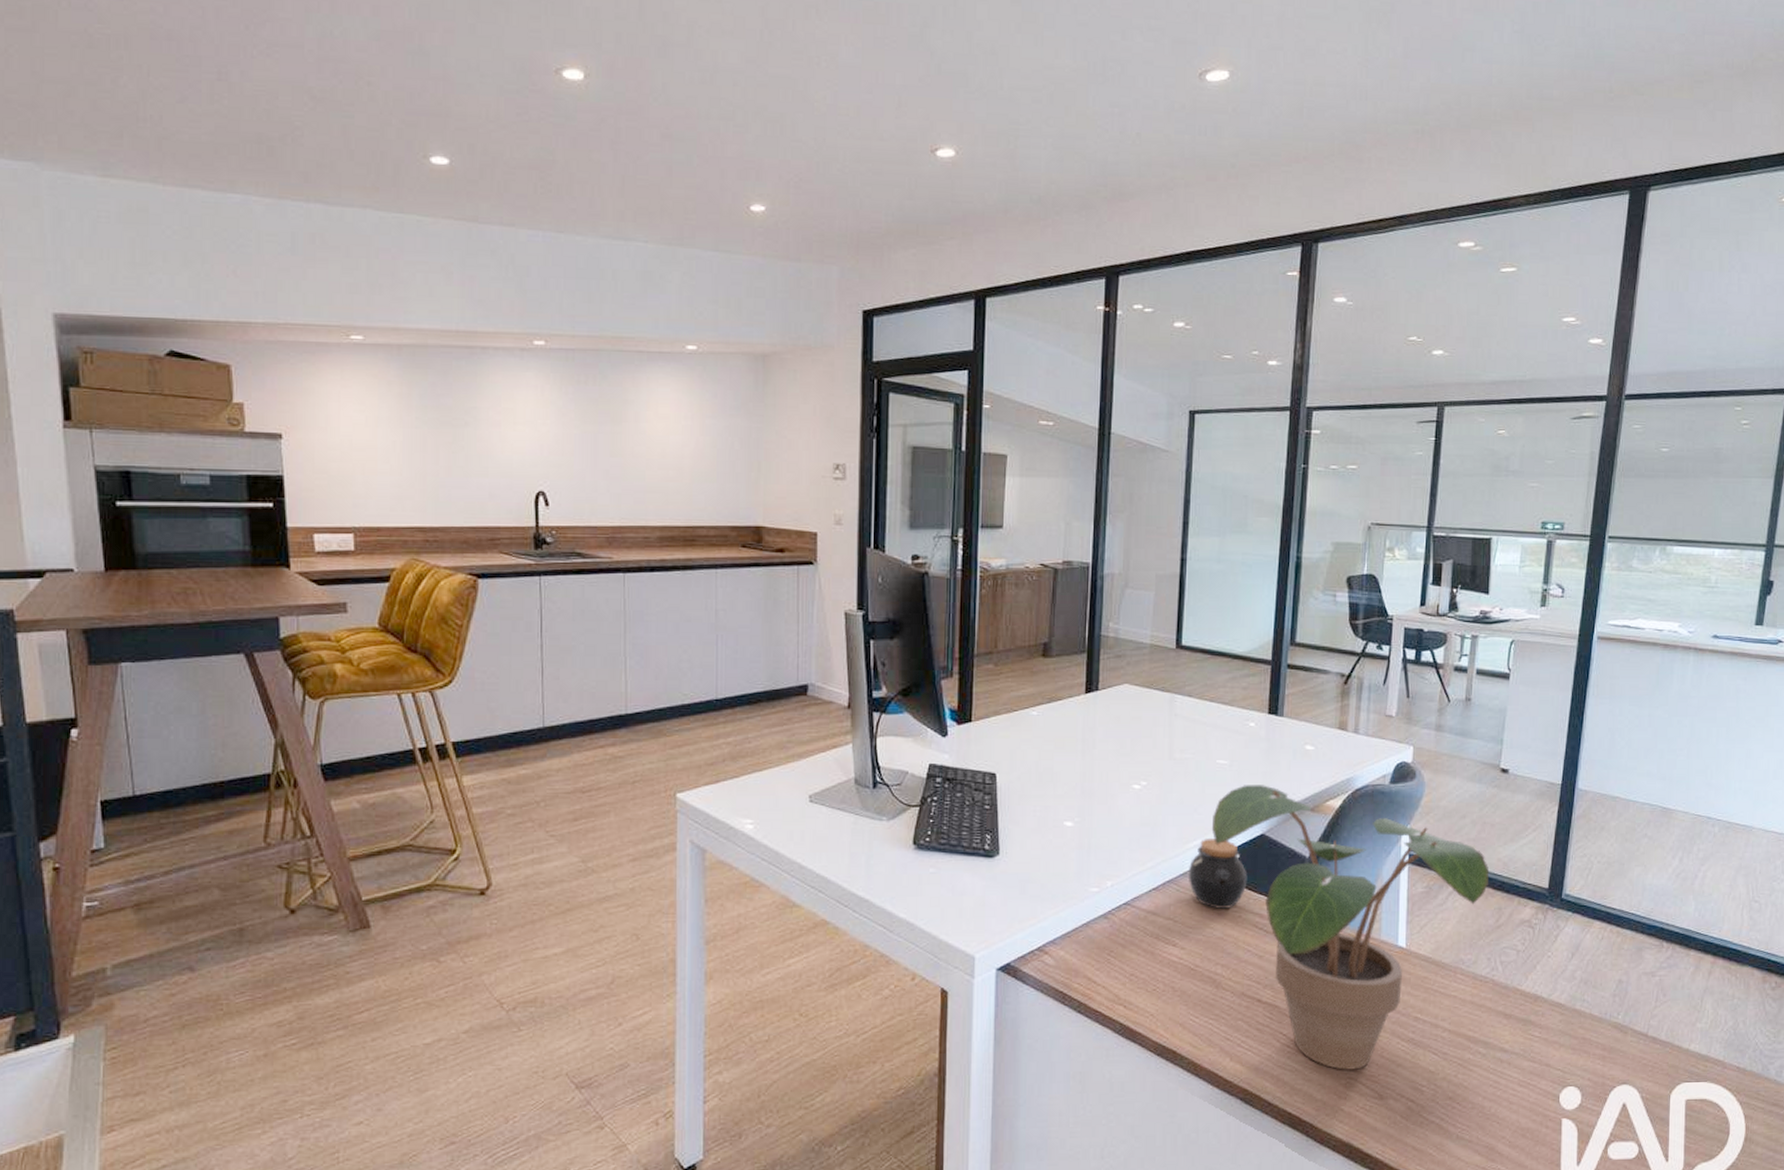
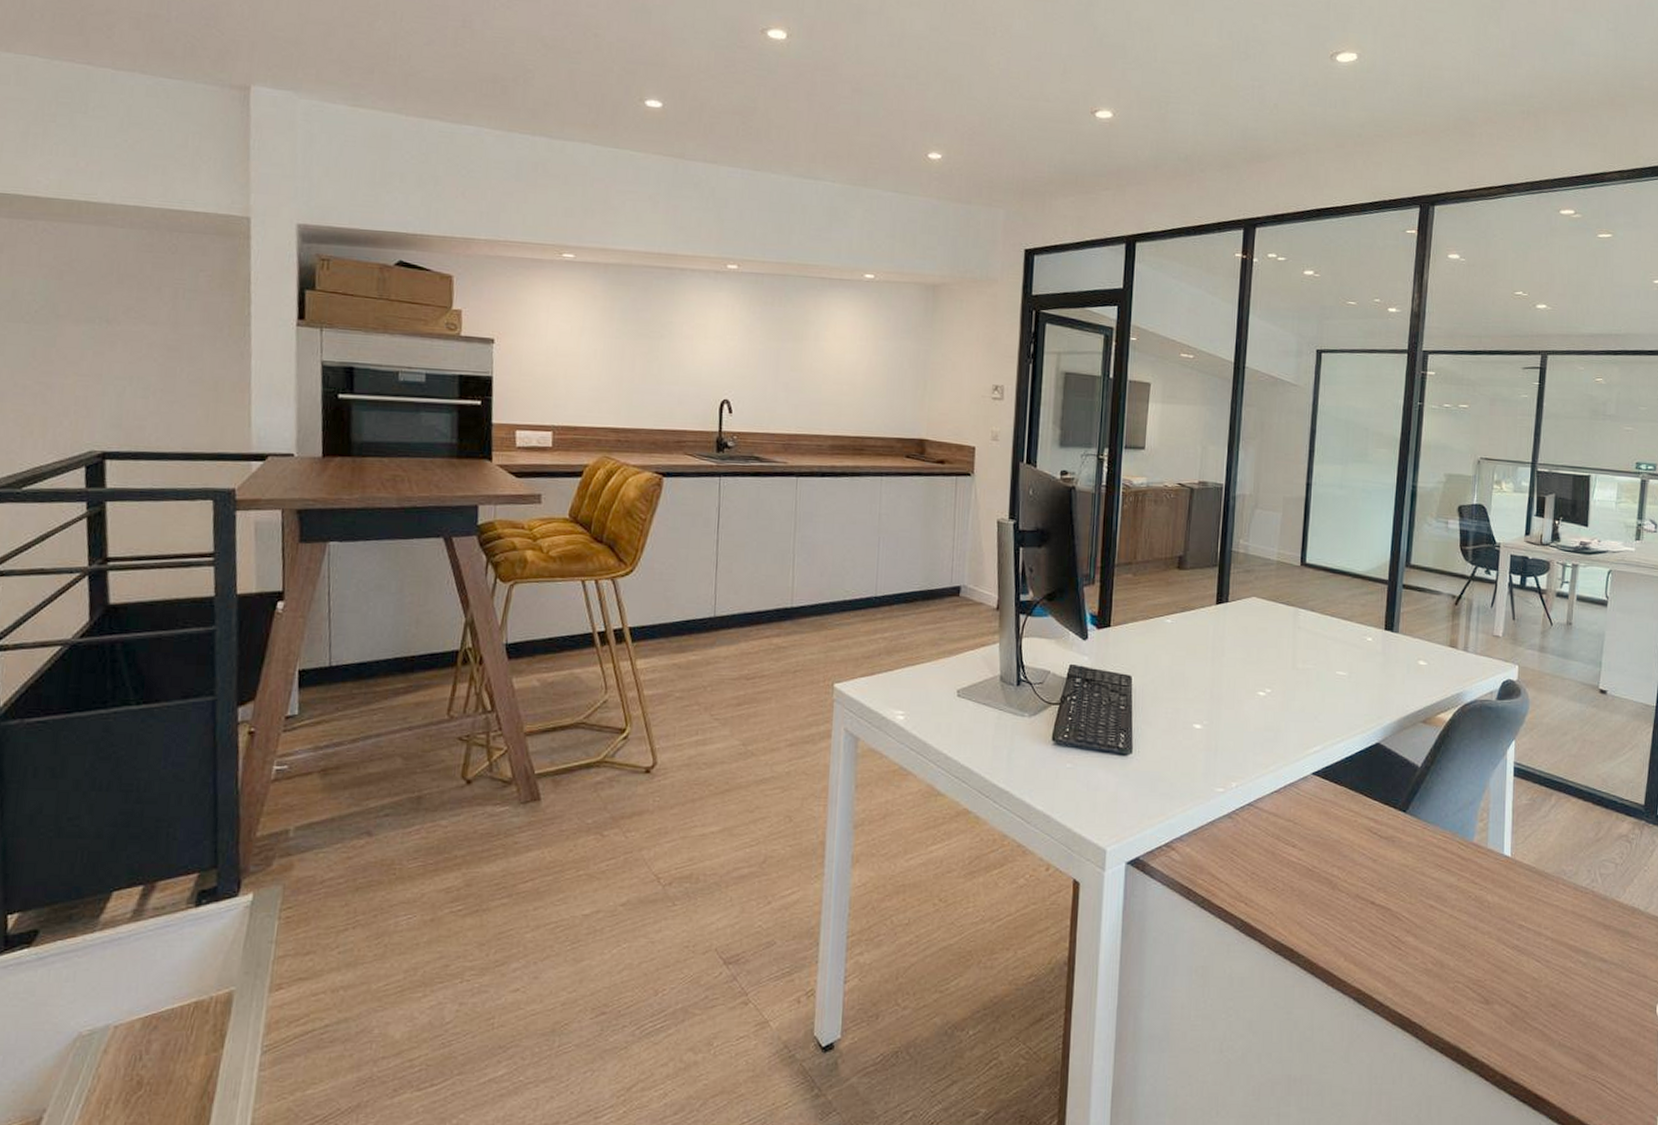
jar: present [1188,839,1247,909] -> none [1307,745,1363,813]
potted plant: present [1211,785,1489,1070] -> none [1330,696,1588,974]

